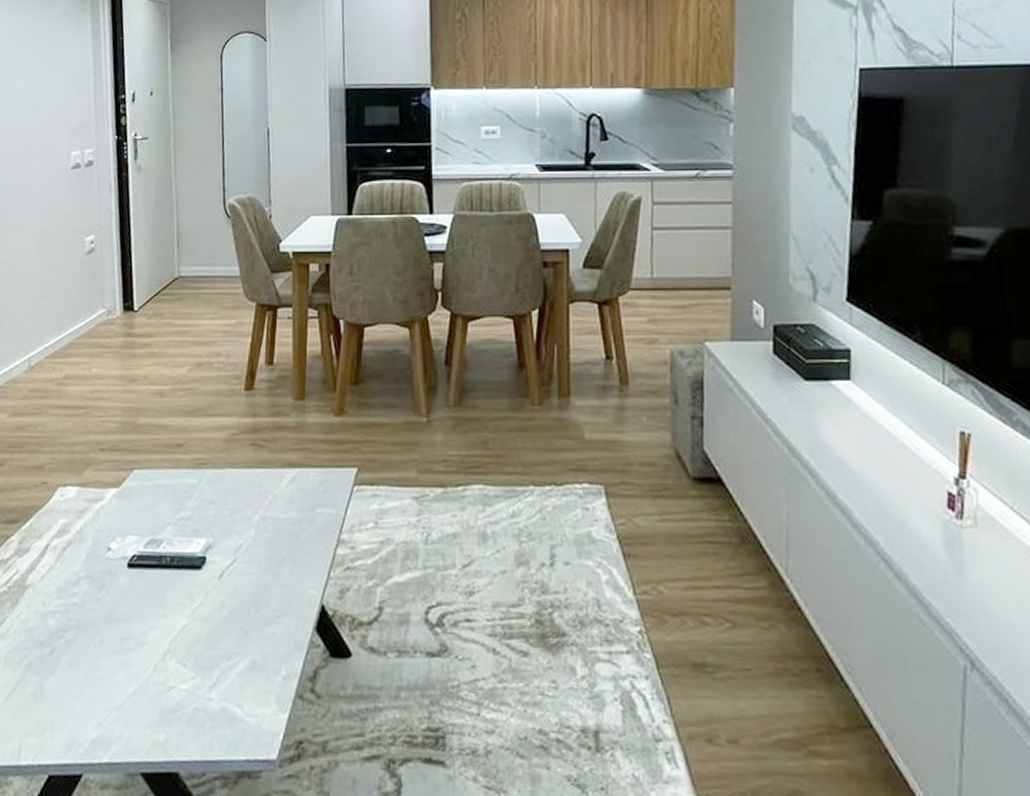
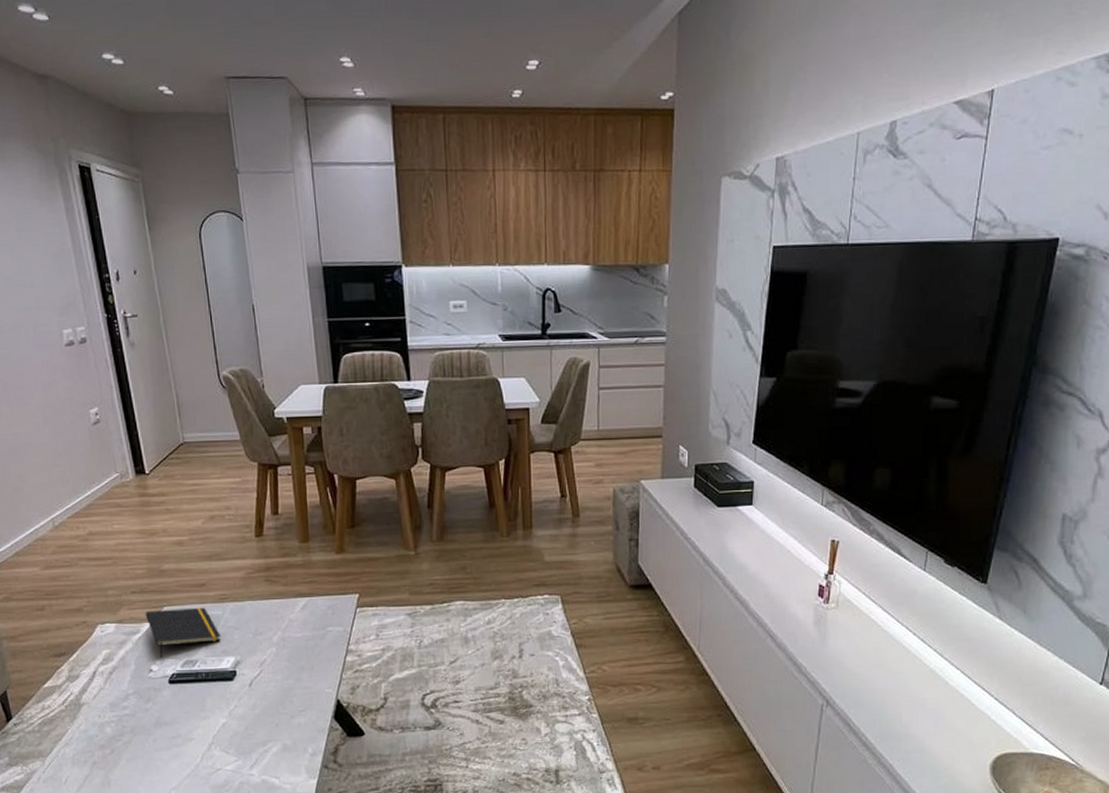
notepad: none [112,473,194,533] -> present [145,607,221,657]

